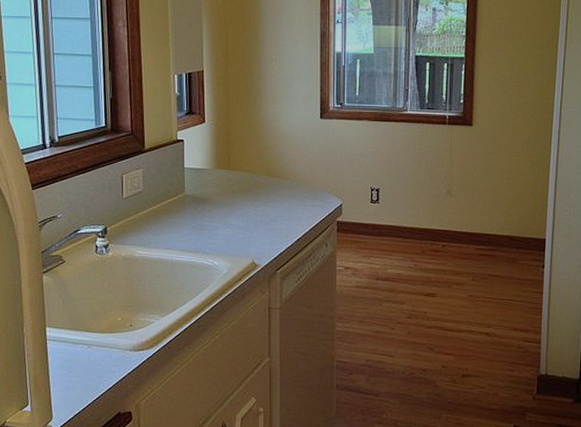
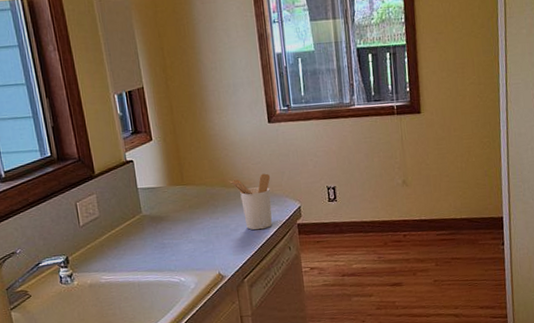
utensil holder: none [275,167,316,223] -> present [229,173,272,230]

